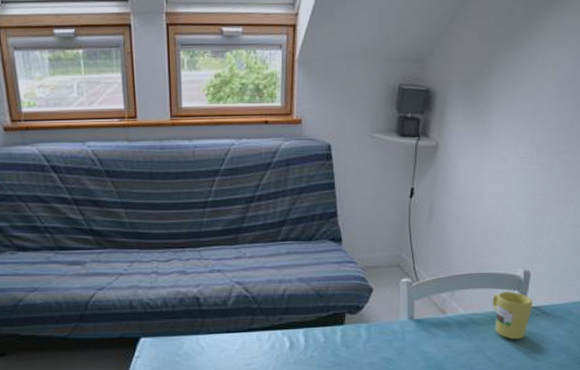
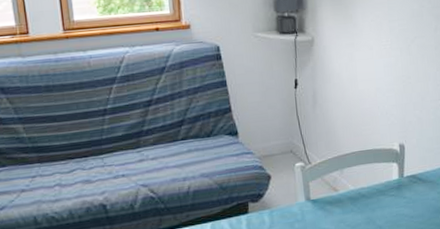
mug: present [492,291,533,339] -> none [375,164,410,207]

